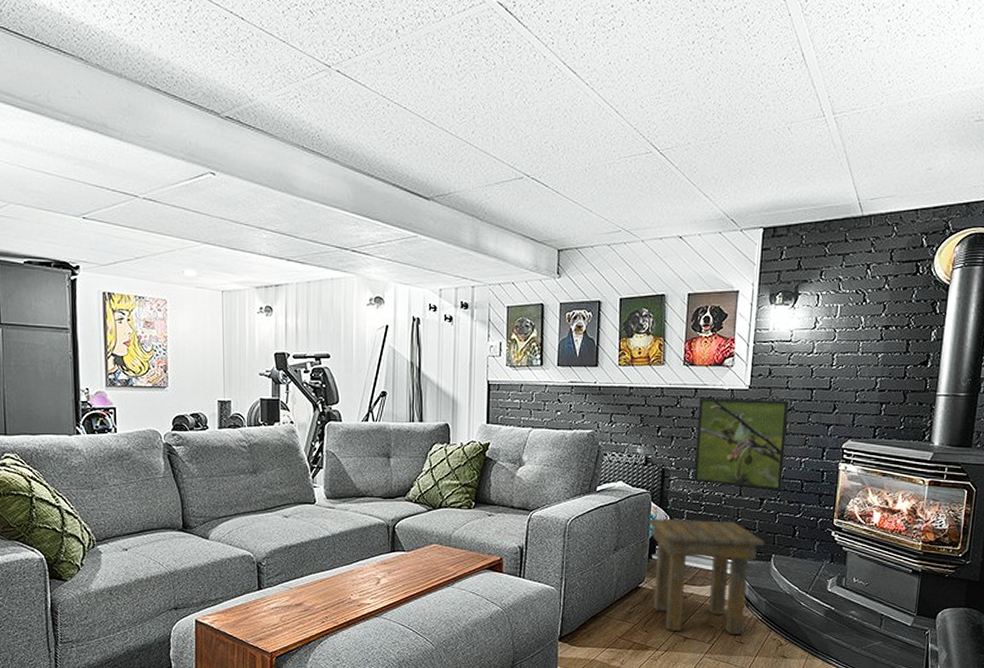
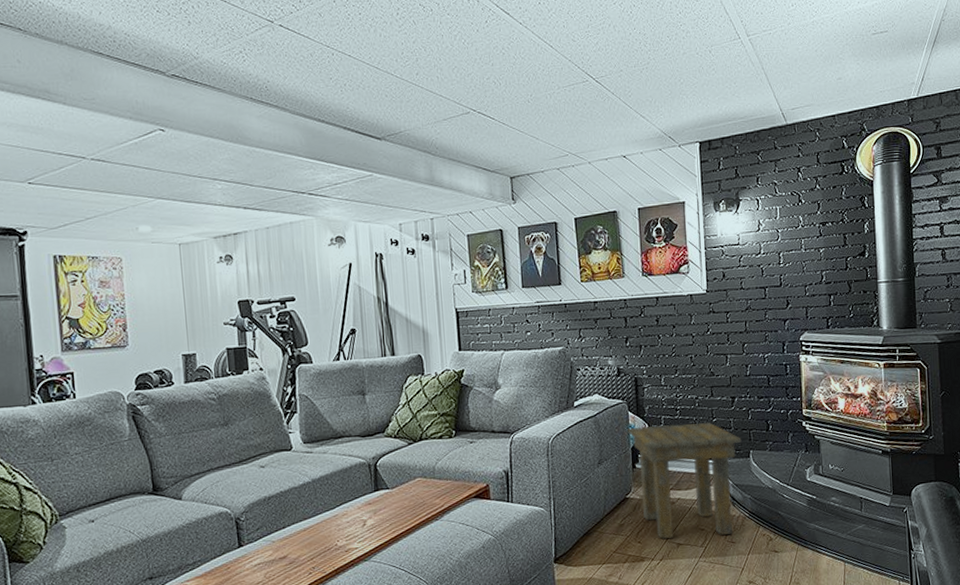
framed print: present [694,397,789,491] -> none [661,301,750,388]

